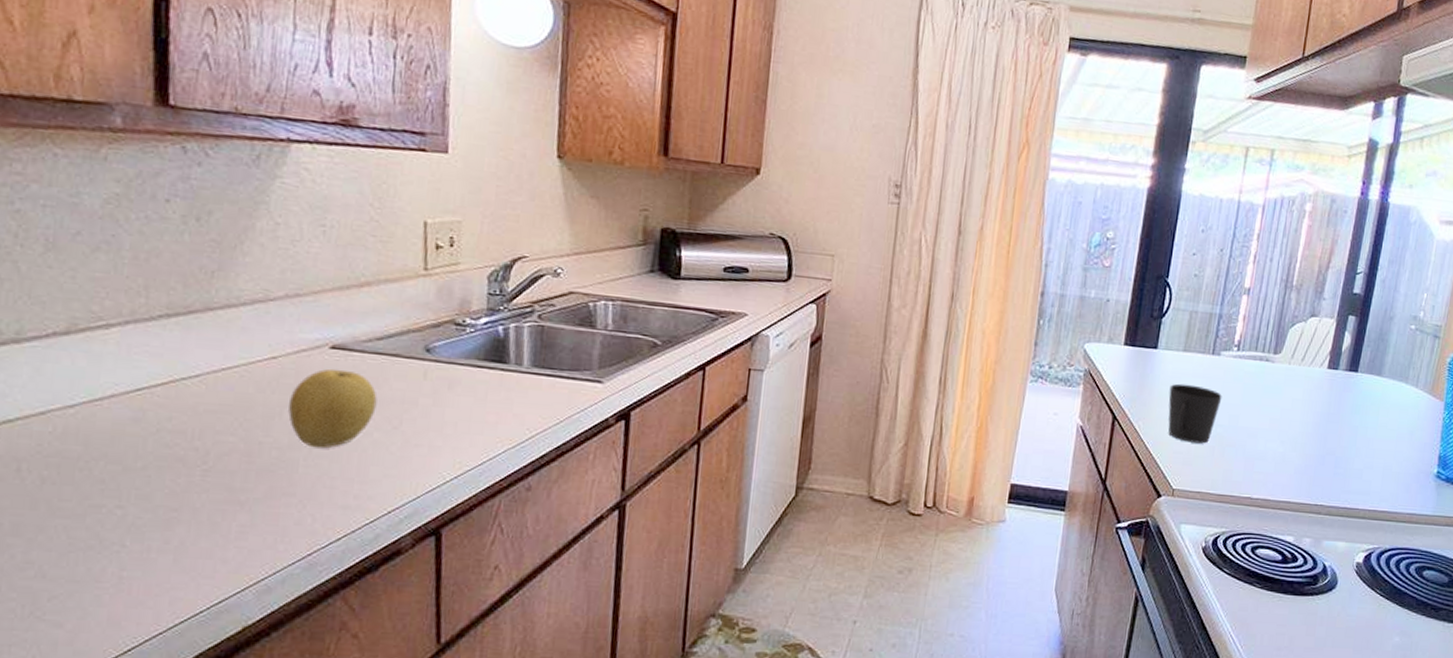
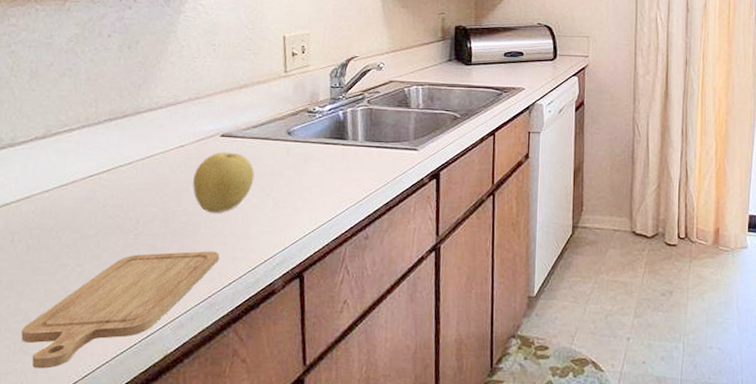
chopping board: none [32,495,324,640] -> present [21,251,219,369]

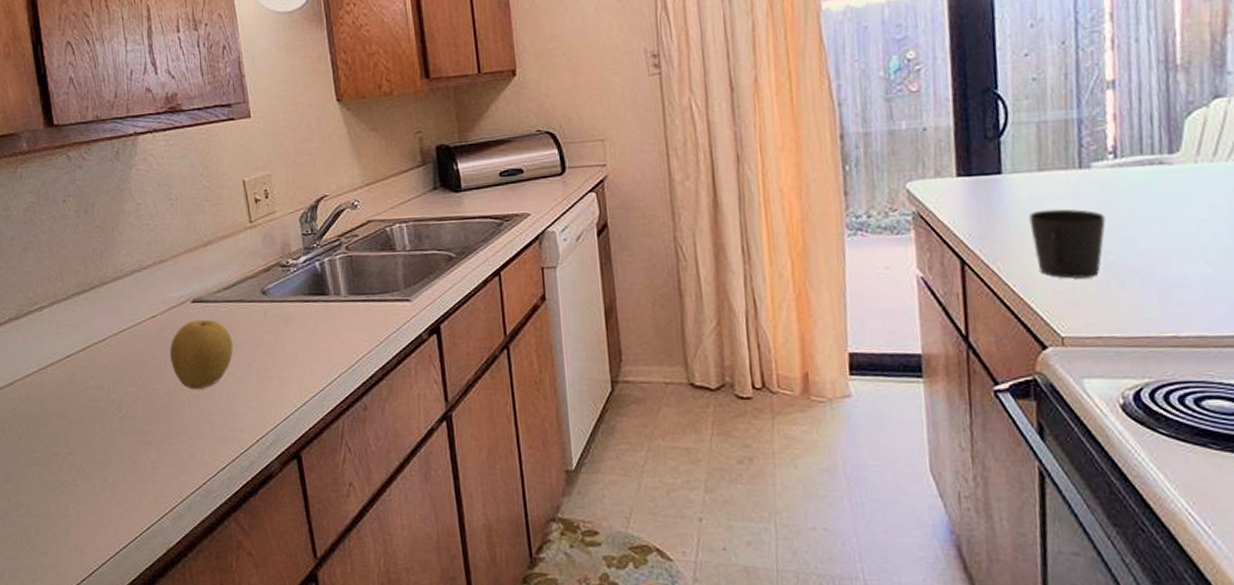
chopping board: present [21,251,219,369] -> none [25,432,209,565]

